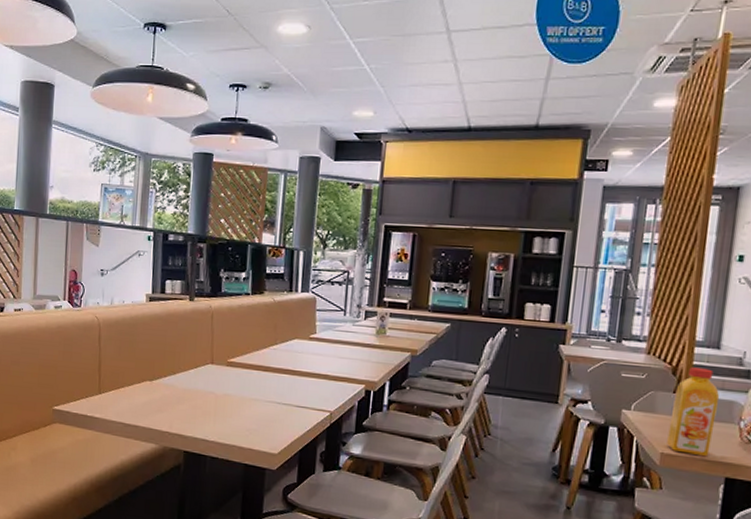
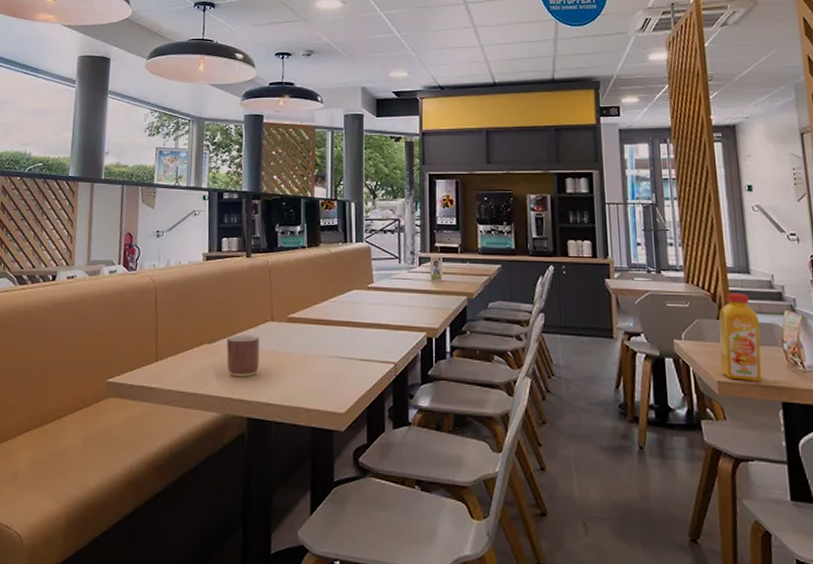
mug: none [166,374,199,414] -> present [226,335,260,377]

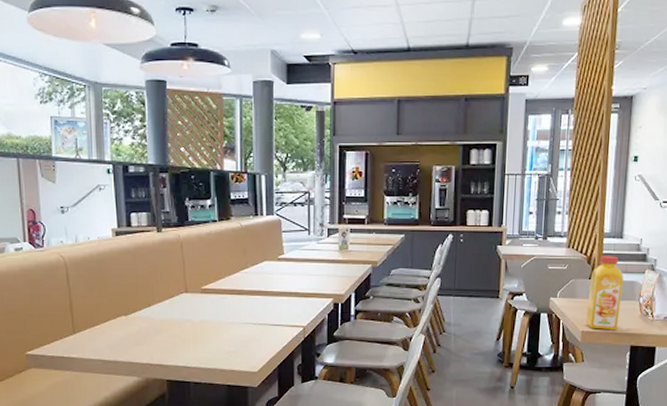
mug: present [226,335,260,377] -> none [143,306,176,345]

